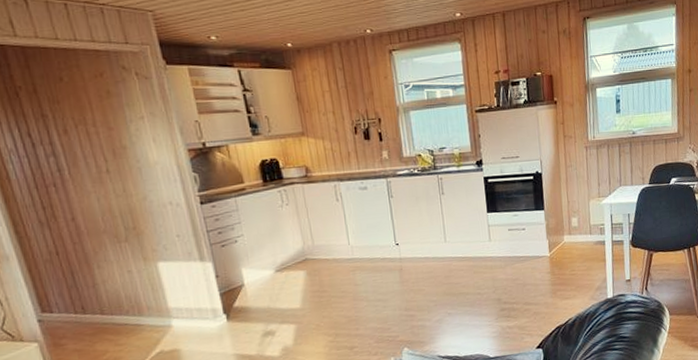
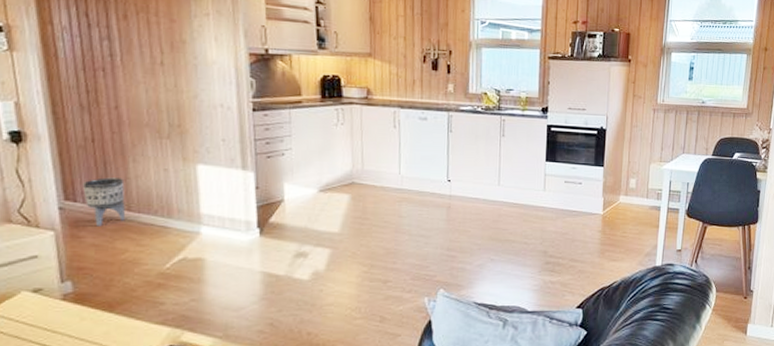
planter: none [56,284,101,333] -> present [83,177,126,227]

